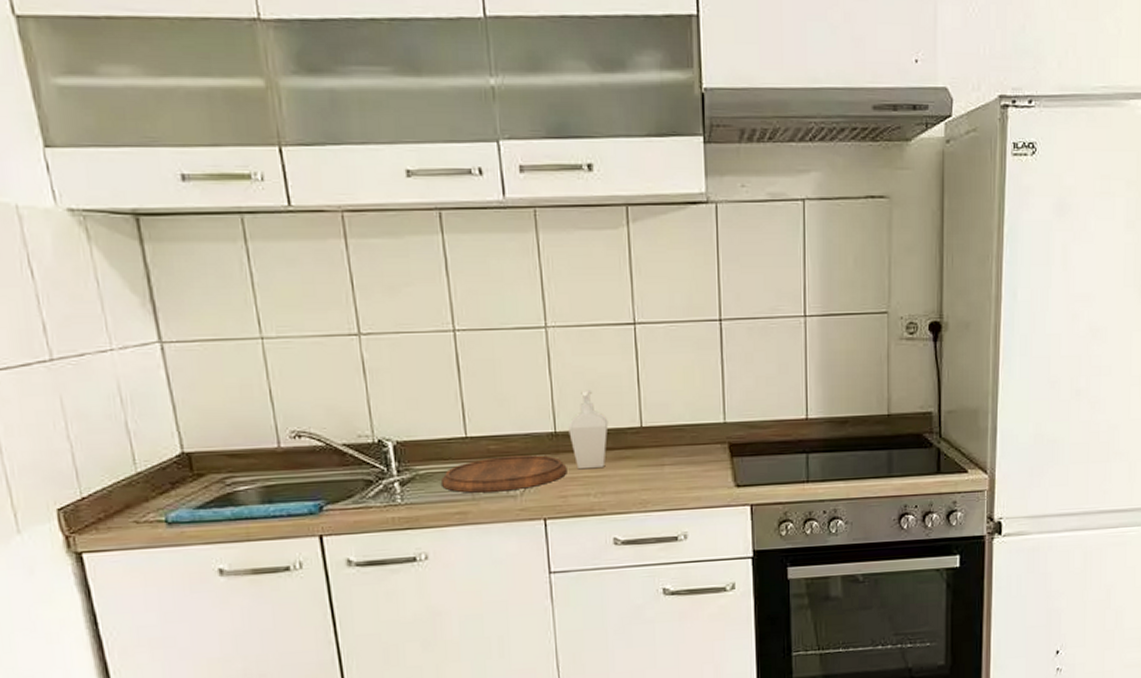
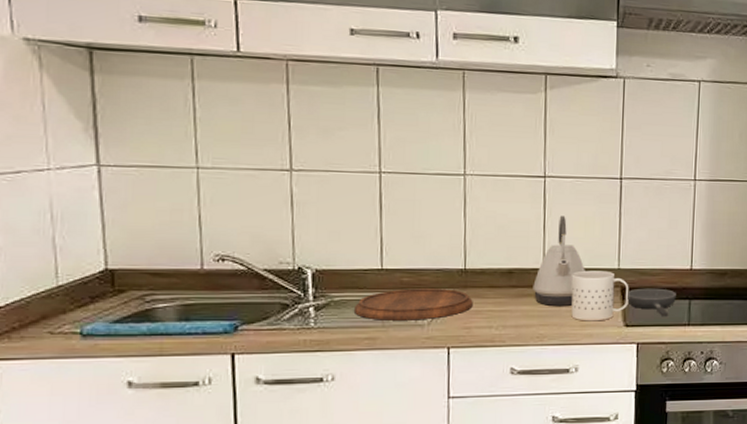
soap bottle: present [568,389,609,470] -> none [477,232,514,304]
kettle: none [631,366,687,469] -> present [533,215,585,307]
mug: none [673,425,738,484] -> present [571,270,629,321]
frying pan: none [737,442,791,475] -> present [627,288,676,317]

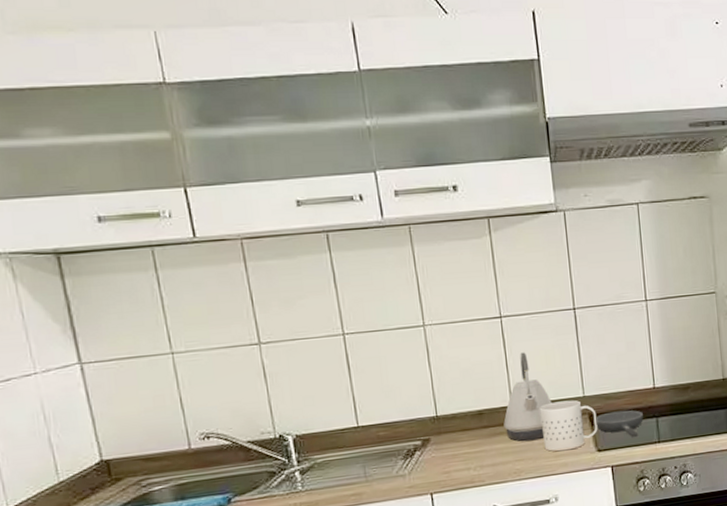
cutting board: present [355,288,473,320] -> none [337,437,449,476]

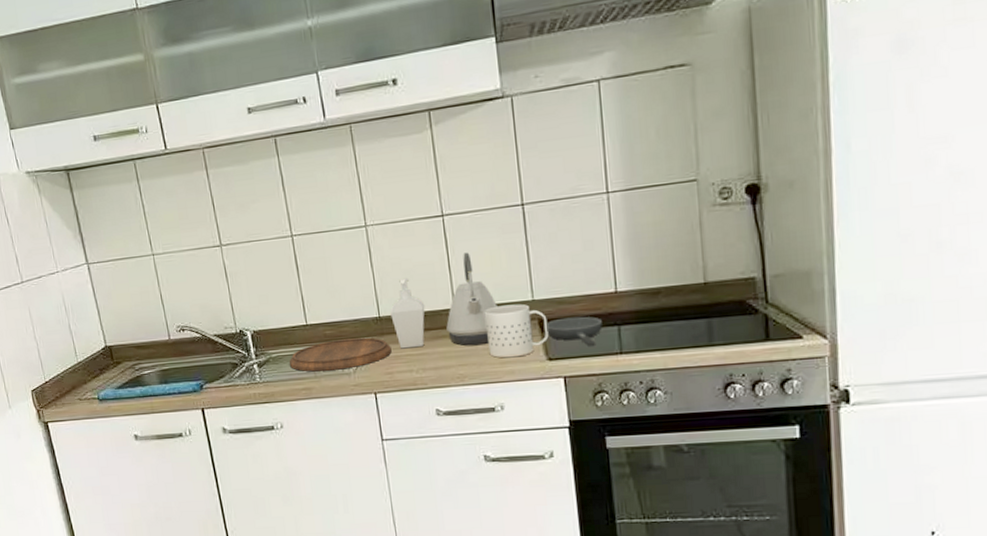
cutting board: none [337,437,449,476] -> present [289,337,392,372]
soap bottle: none [448,376,483,448] -> present [390,277,425,349]

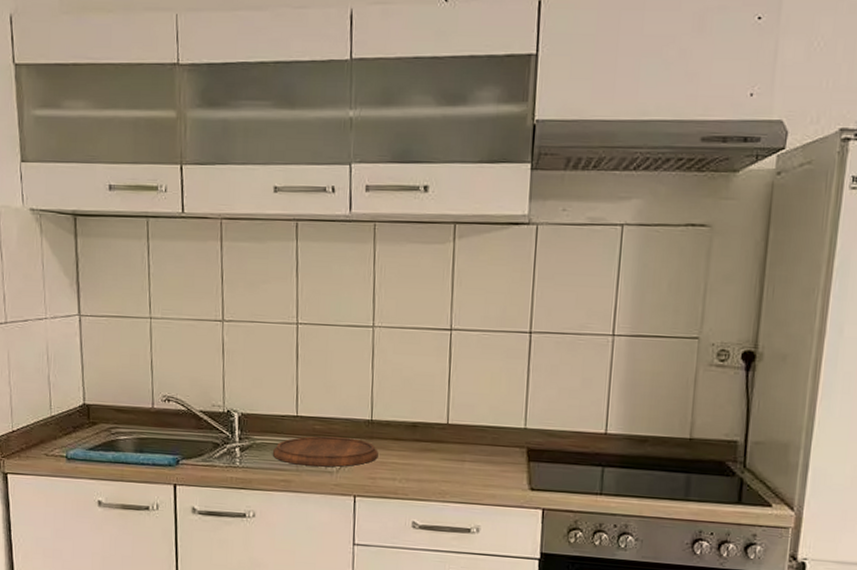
soap bottle: present [390,277,425,349] -> none [383,385,419,457]
kettle: present [446,252,497,347] -> none [436,370,490,465]
mug: present [484,304,549,358] -> none [474,428,536,482]
frying pan: present [546,316,602,348] -> none [533,450,588,484]

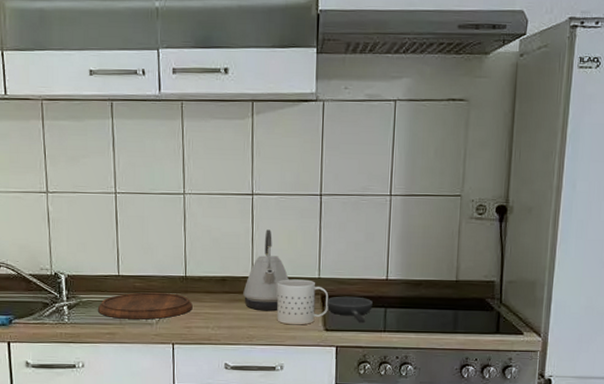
kettle: none [436,370,490,465] -> present [243,229,289,312]
mug: none [474,428,536,482] -> present [276,279,329,325]
frying pan: none [533,450,588,484] -> present [327,296,373,324]

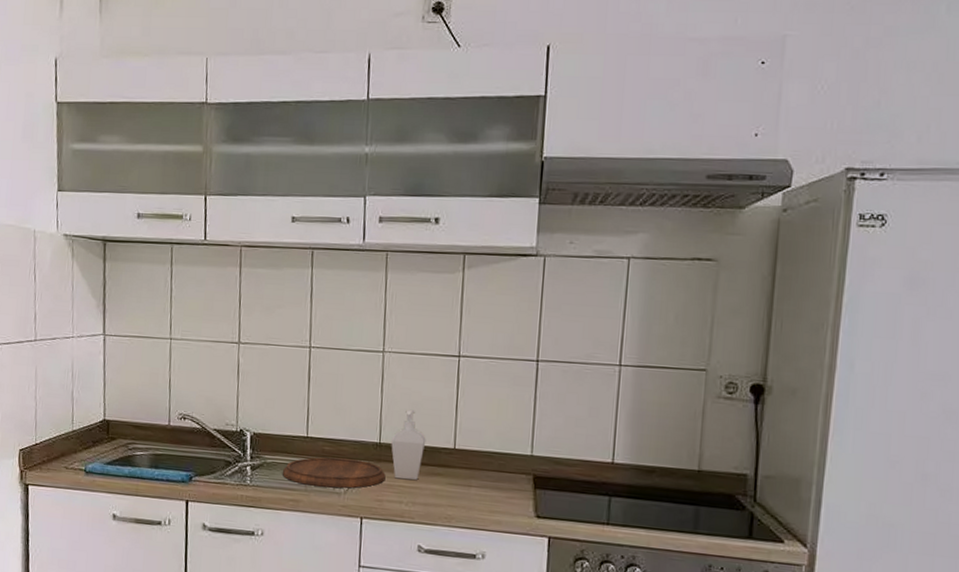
soap bottle: none [196,244,227,307] -> present [391,409,426,480]
kettle: present [243,229,289,312] -> none [443,396,496,491]
mug: present [276,279,329,325] -> none [480,454,542,509]
frying pan: present [327,296,373,324] -> none [540,478,595,513]

